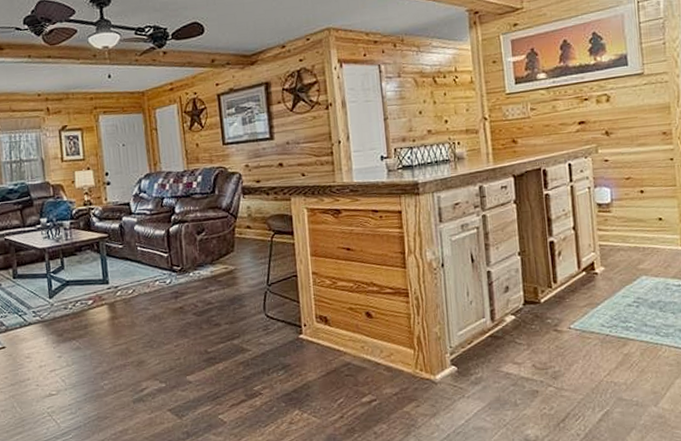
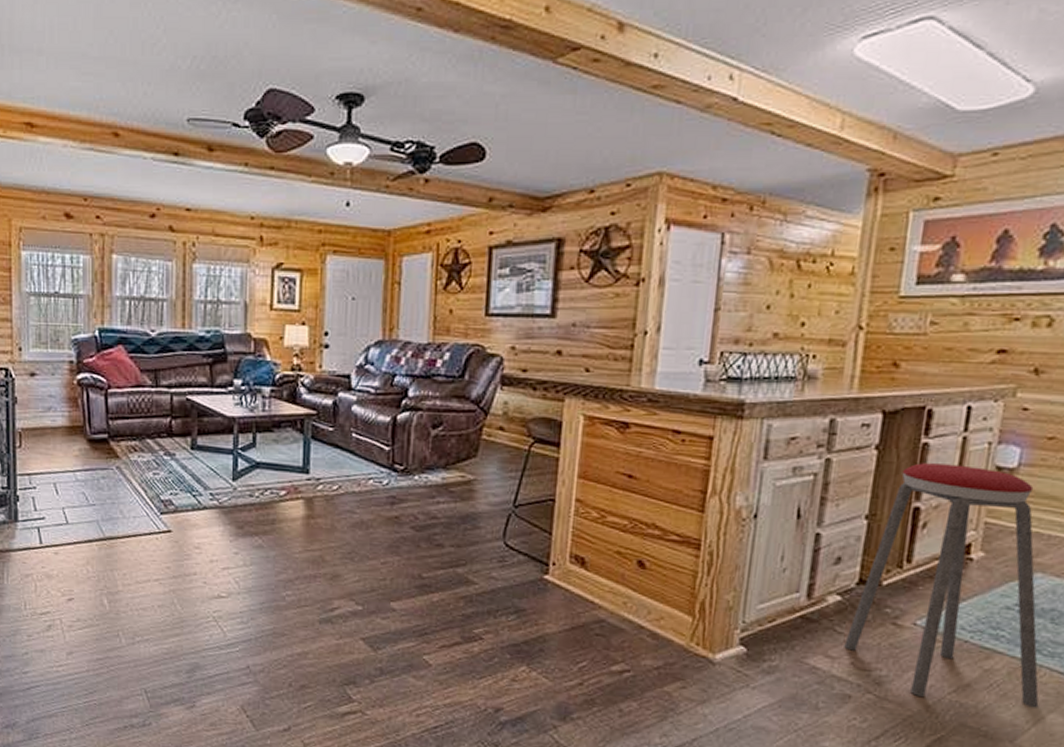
music stool: none [524,206,667,383] -> present [844,463,1039,708]

